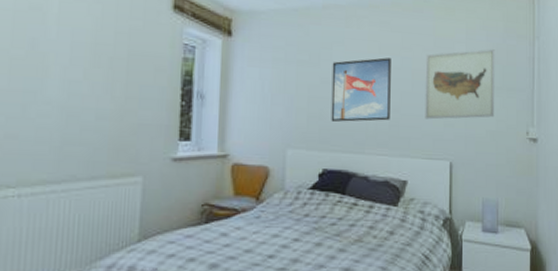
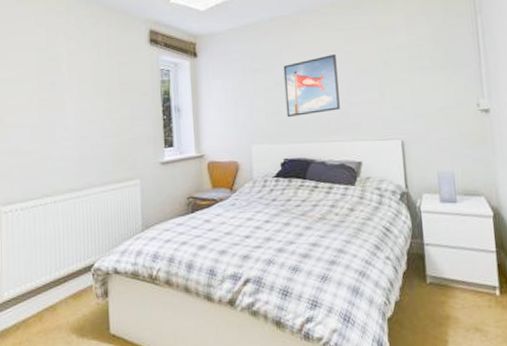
wall art: present [425,49,495,120] -> none [368,31,442,105]

